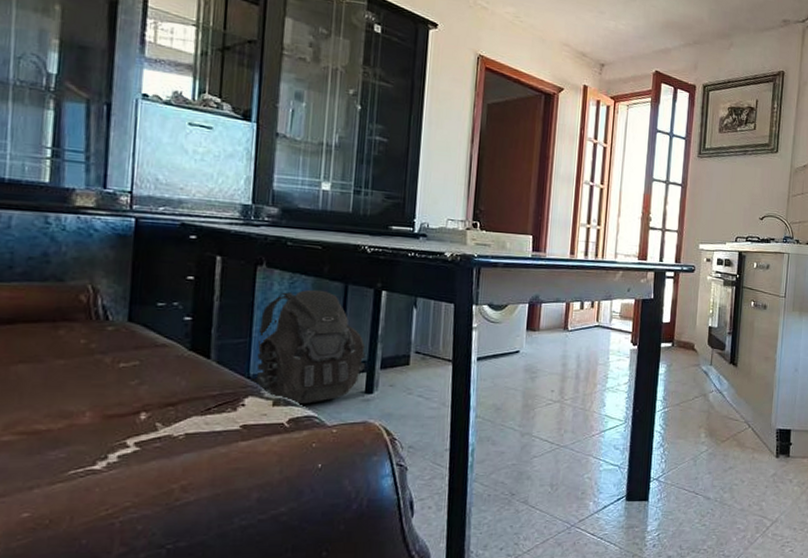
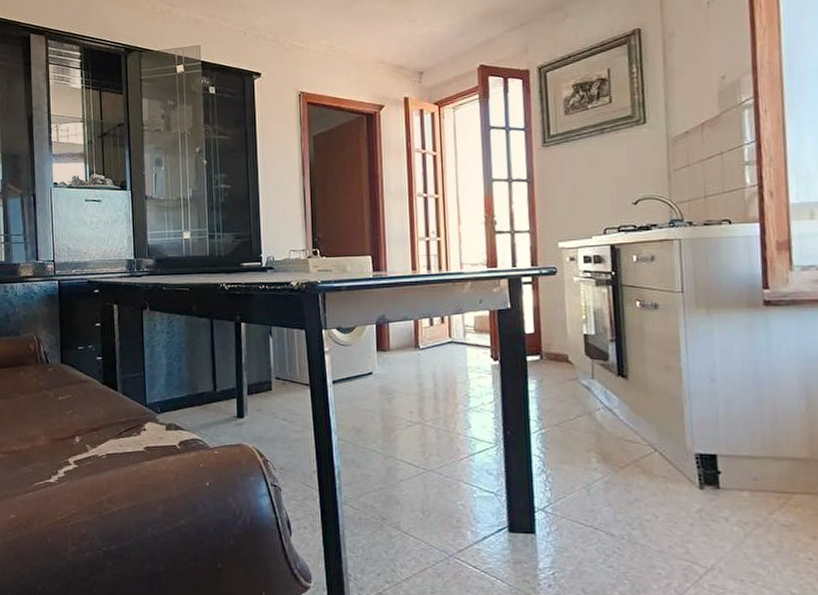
backpack: present [249,289,366,405] -> none [146,326,235,429]

